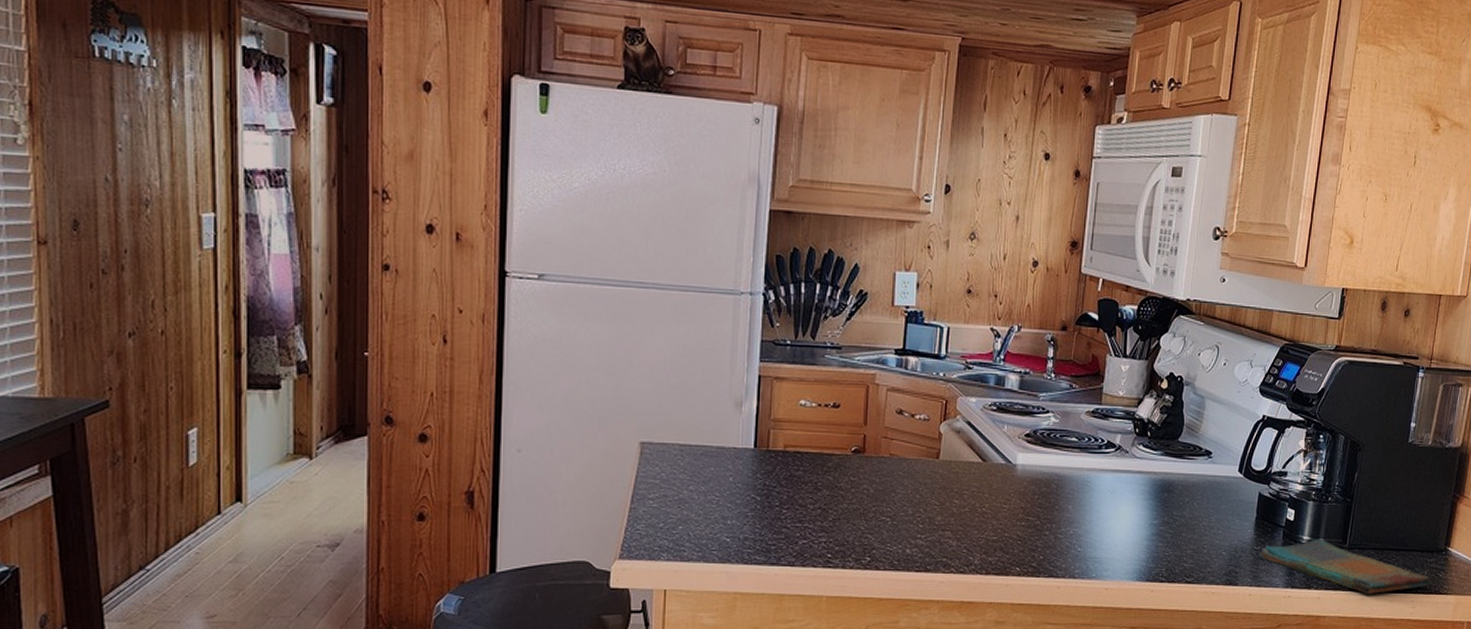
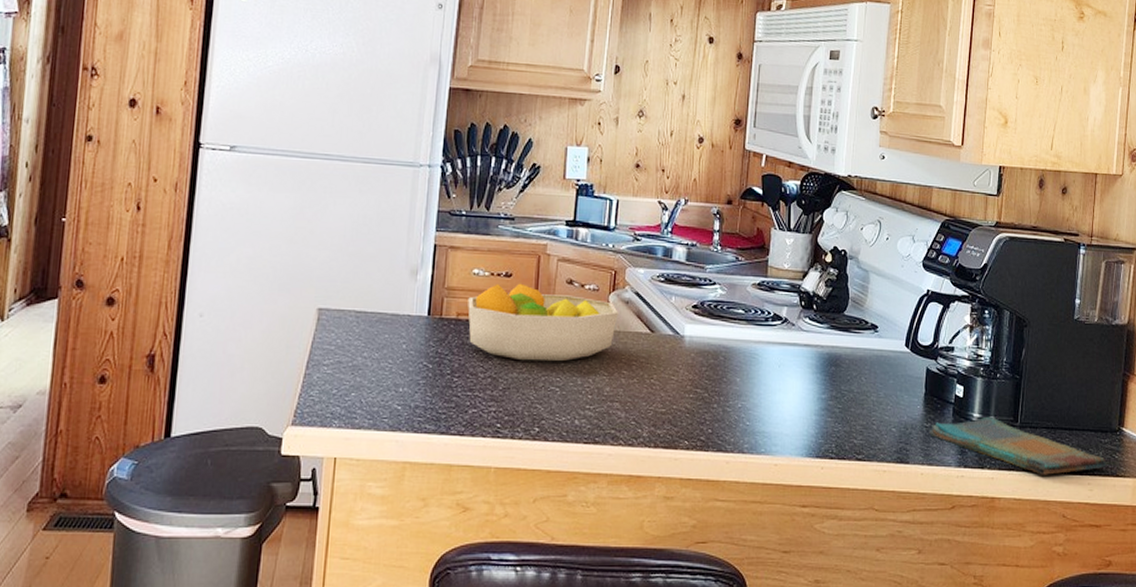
fruit bowl: none [795,414,950,492] -> present [468,283,618,362]

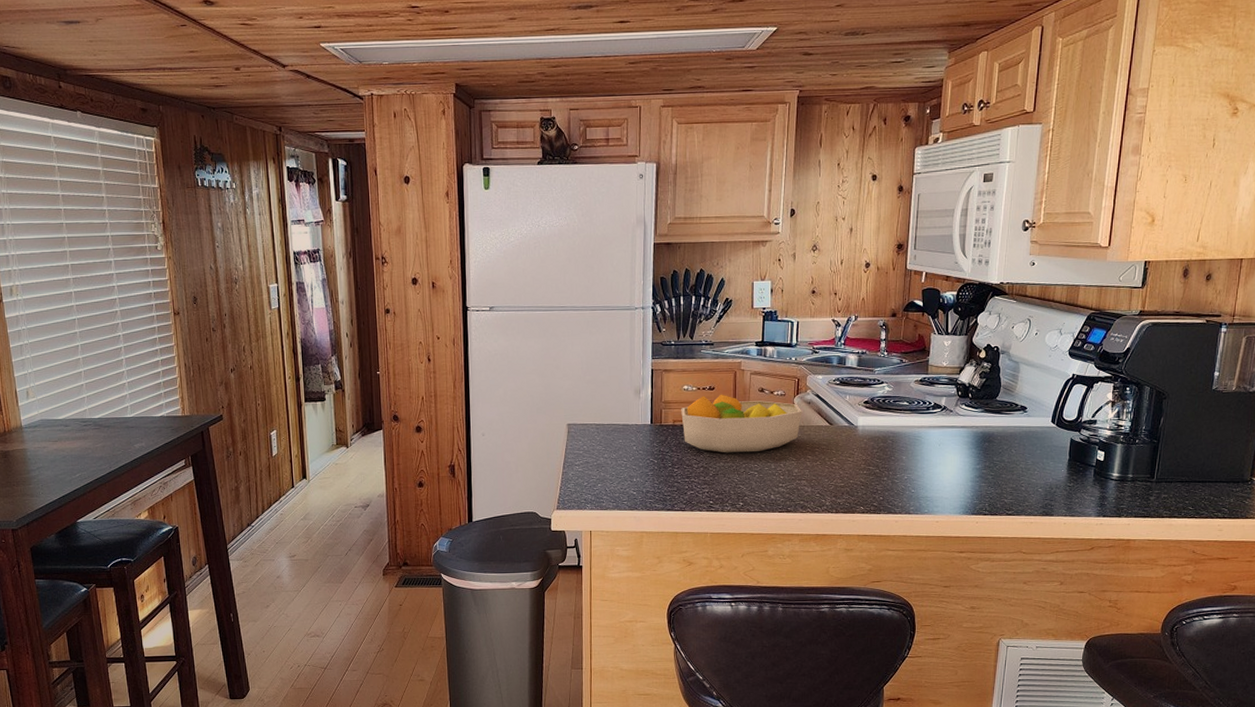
dish towel: present [929,416,1107,475] -> none [1072,475,1237,520]

